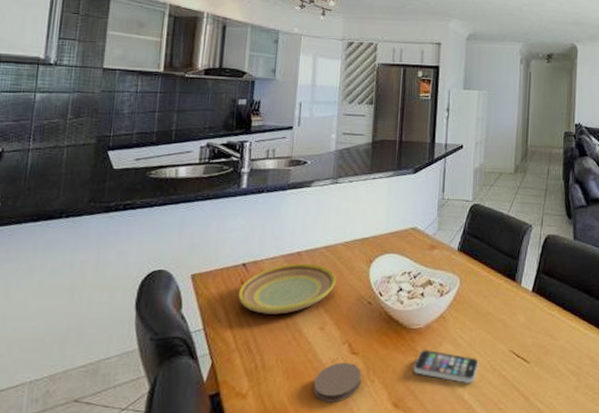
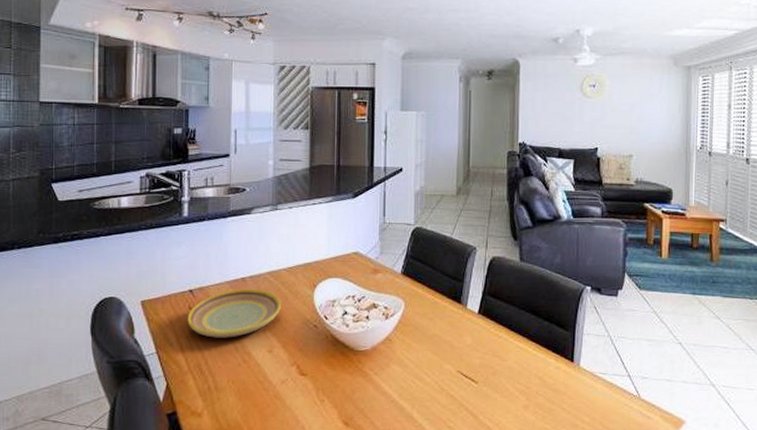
coaster: present [313,363,362,402] -> none [266,383,311,421]
smartphone: present [413,350,479,384] -> none [361,371,427,404]

